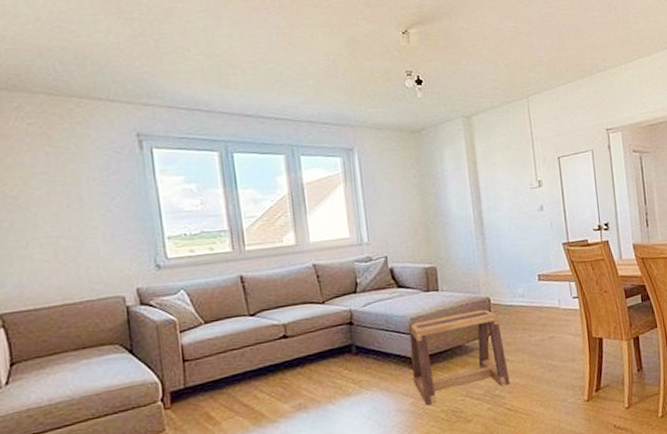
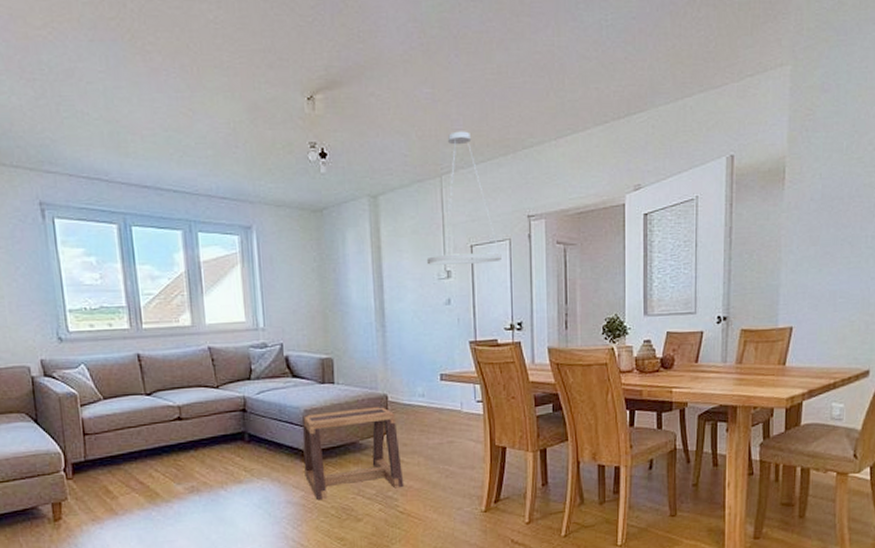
pendant light: none [519,58,586,176] -> present [426,131,502,266]

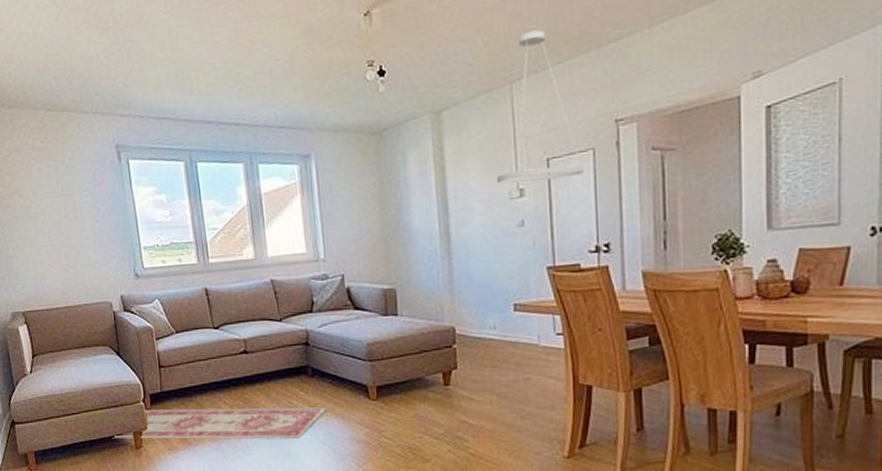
rug: none [26,472,264,512] -> present [112,407,328,440]
stool: present [302,405,404,501] -> none [365,339,475,439]

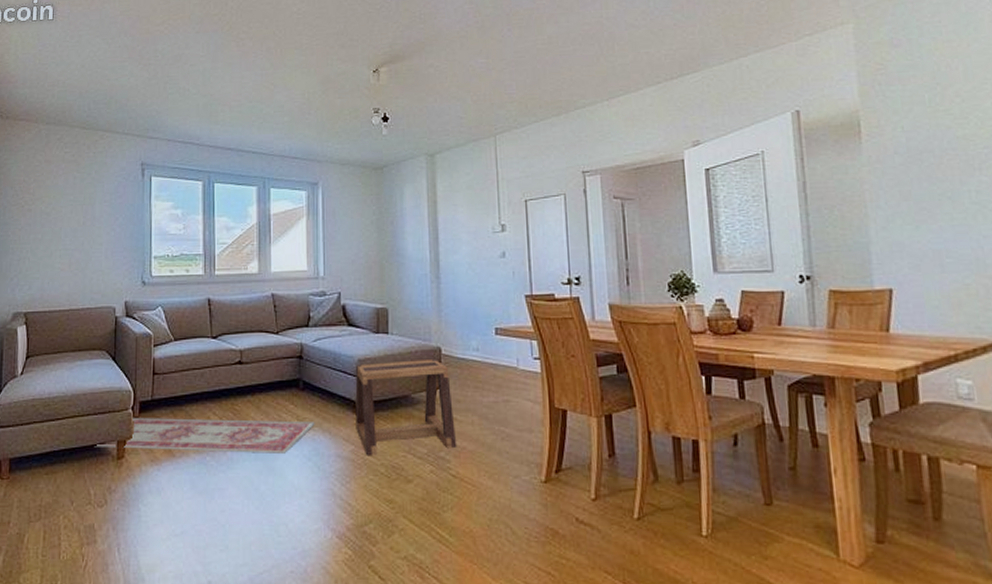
stool: none [365,339,475,439] -> present [355,358,457,456]
pendant light: present [496,30,584,184] -> none [481,95,557,220]

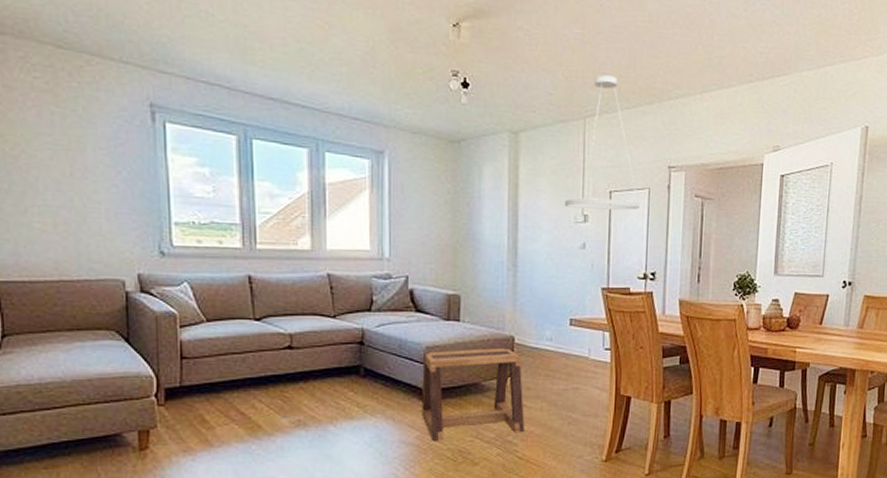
rug: present [94,418,315,453] -> none [108,406,378,441]
pendant light: none [481,95,557,220] -> present [564,75,640,211]

